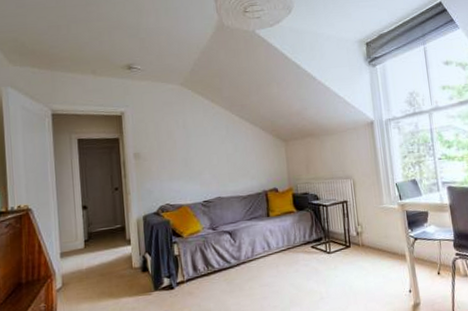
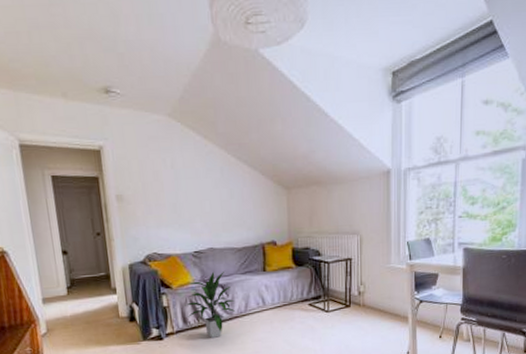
indoor plant: none [195,219,242,286] -> present [185,272,235,339]

